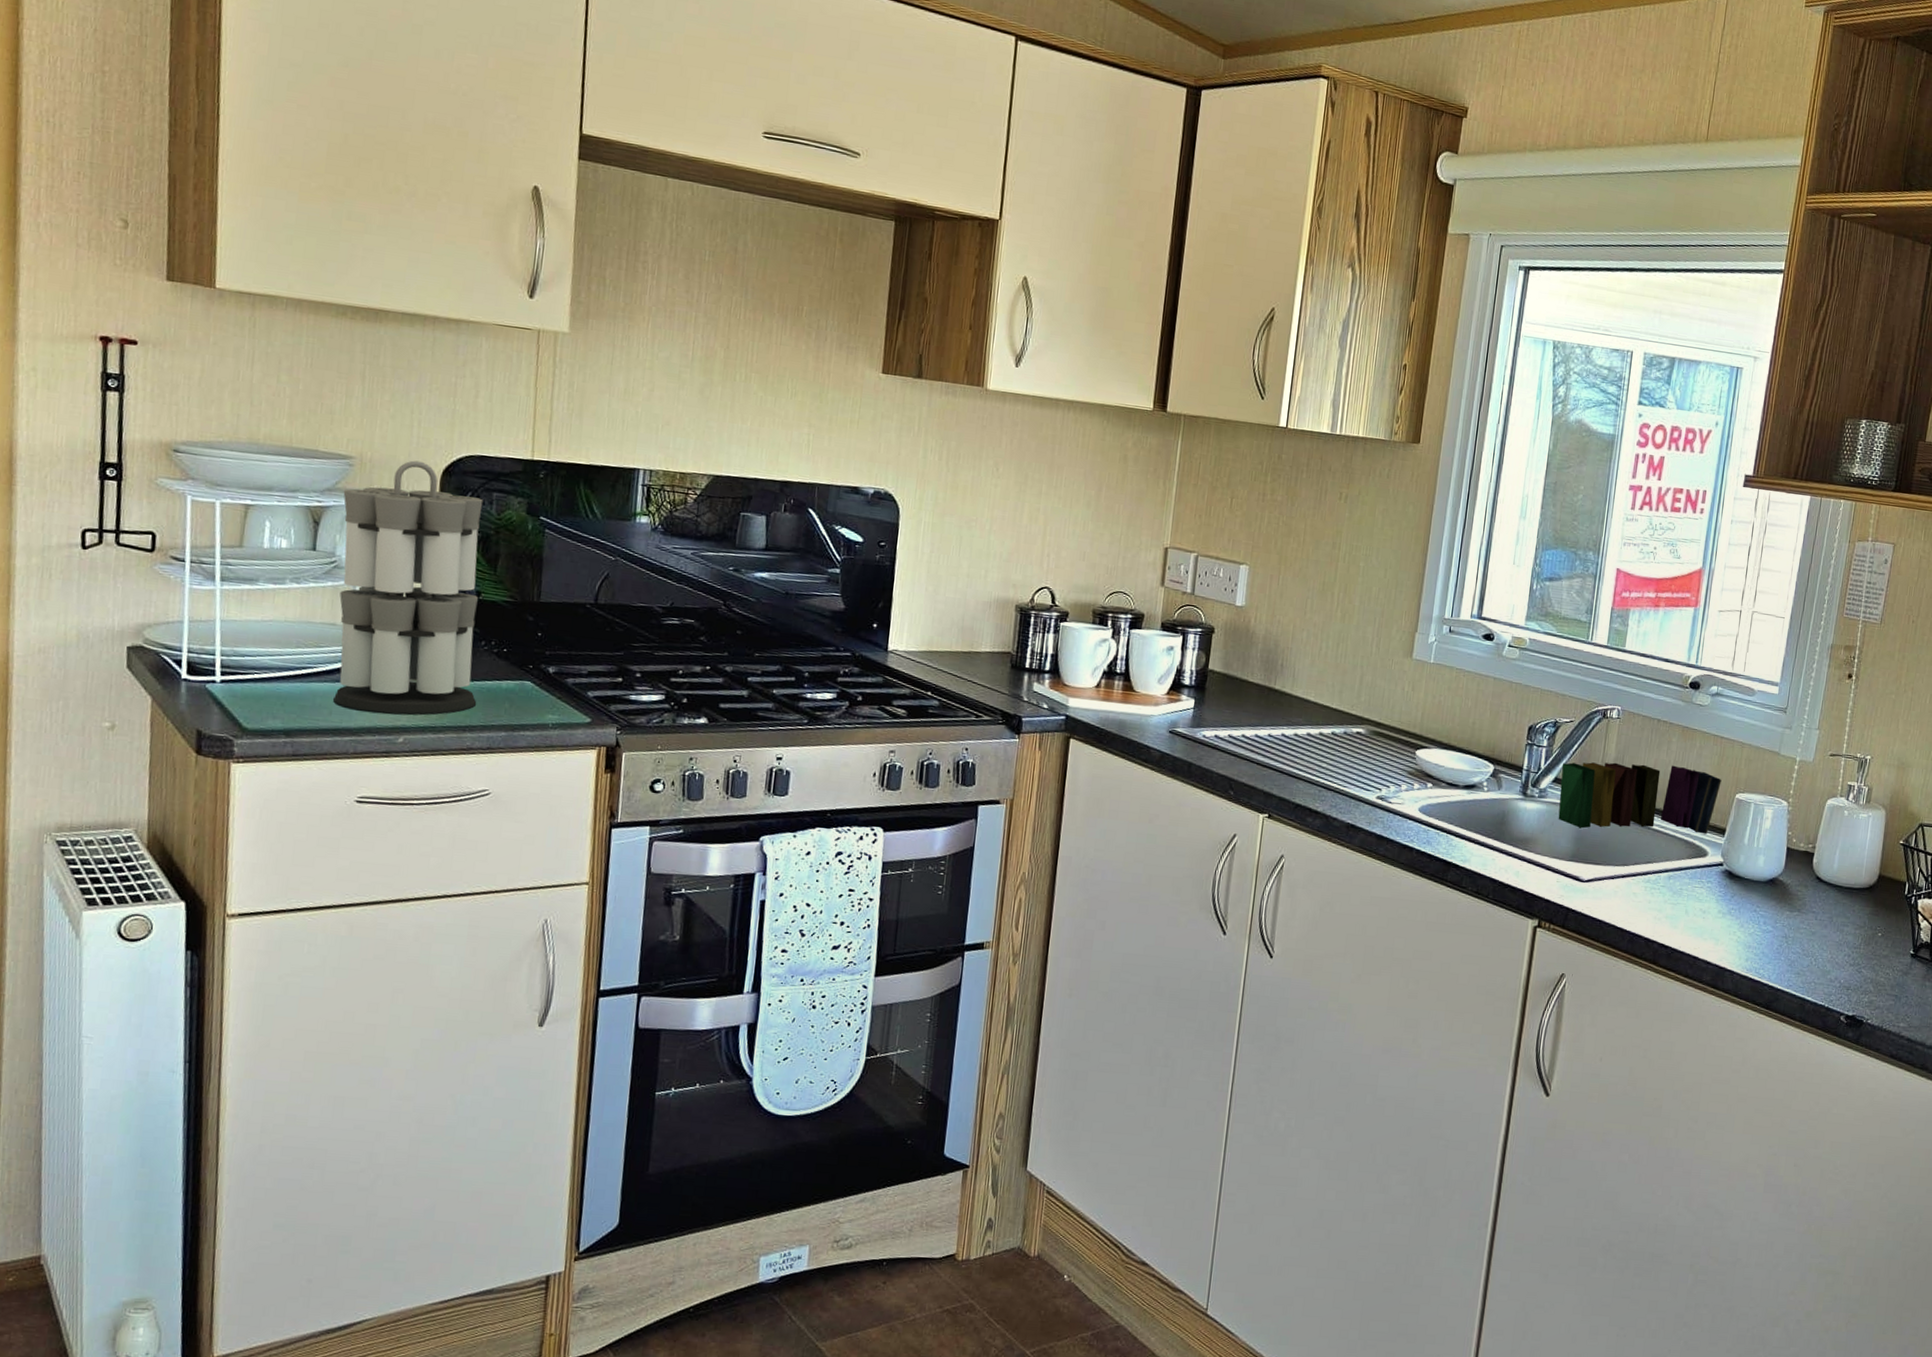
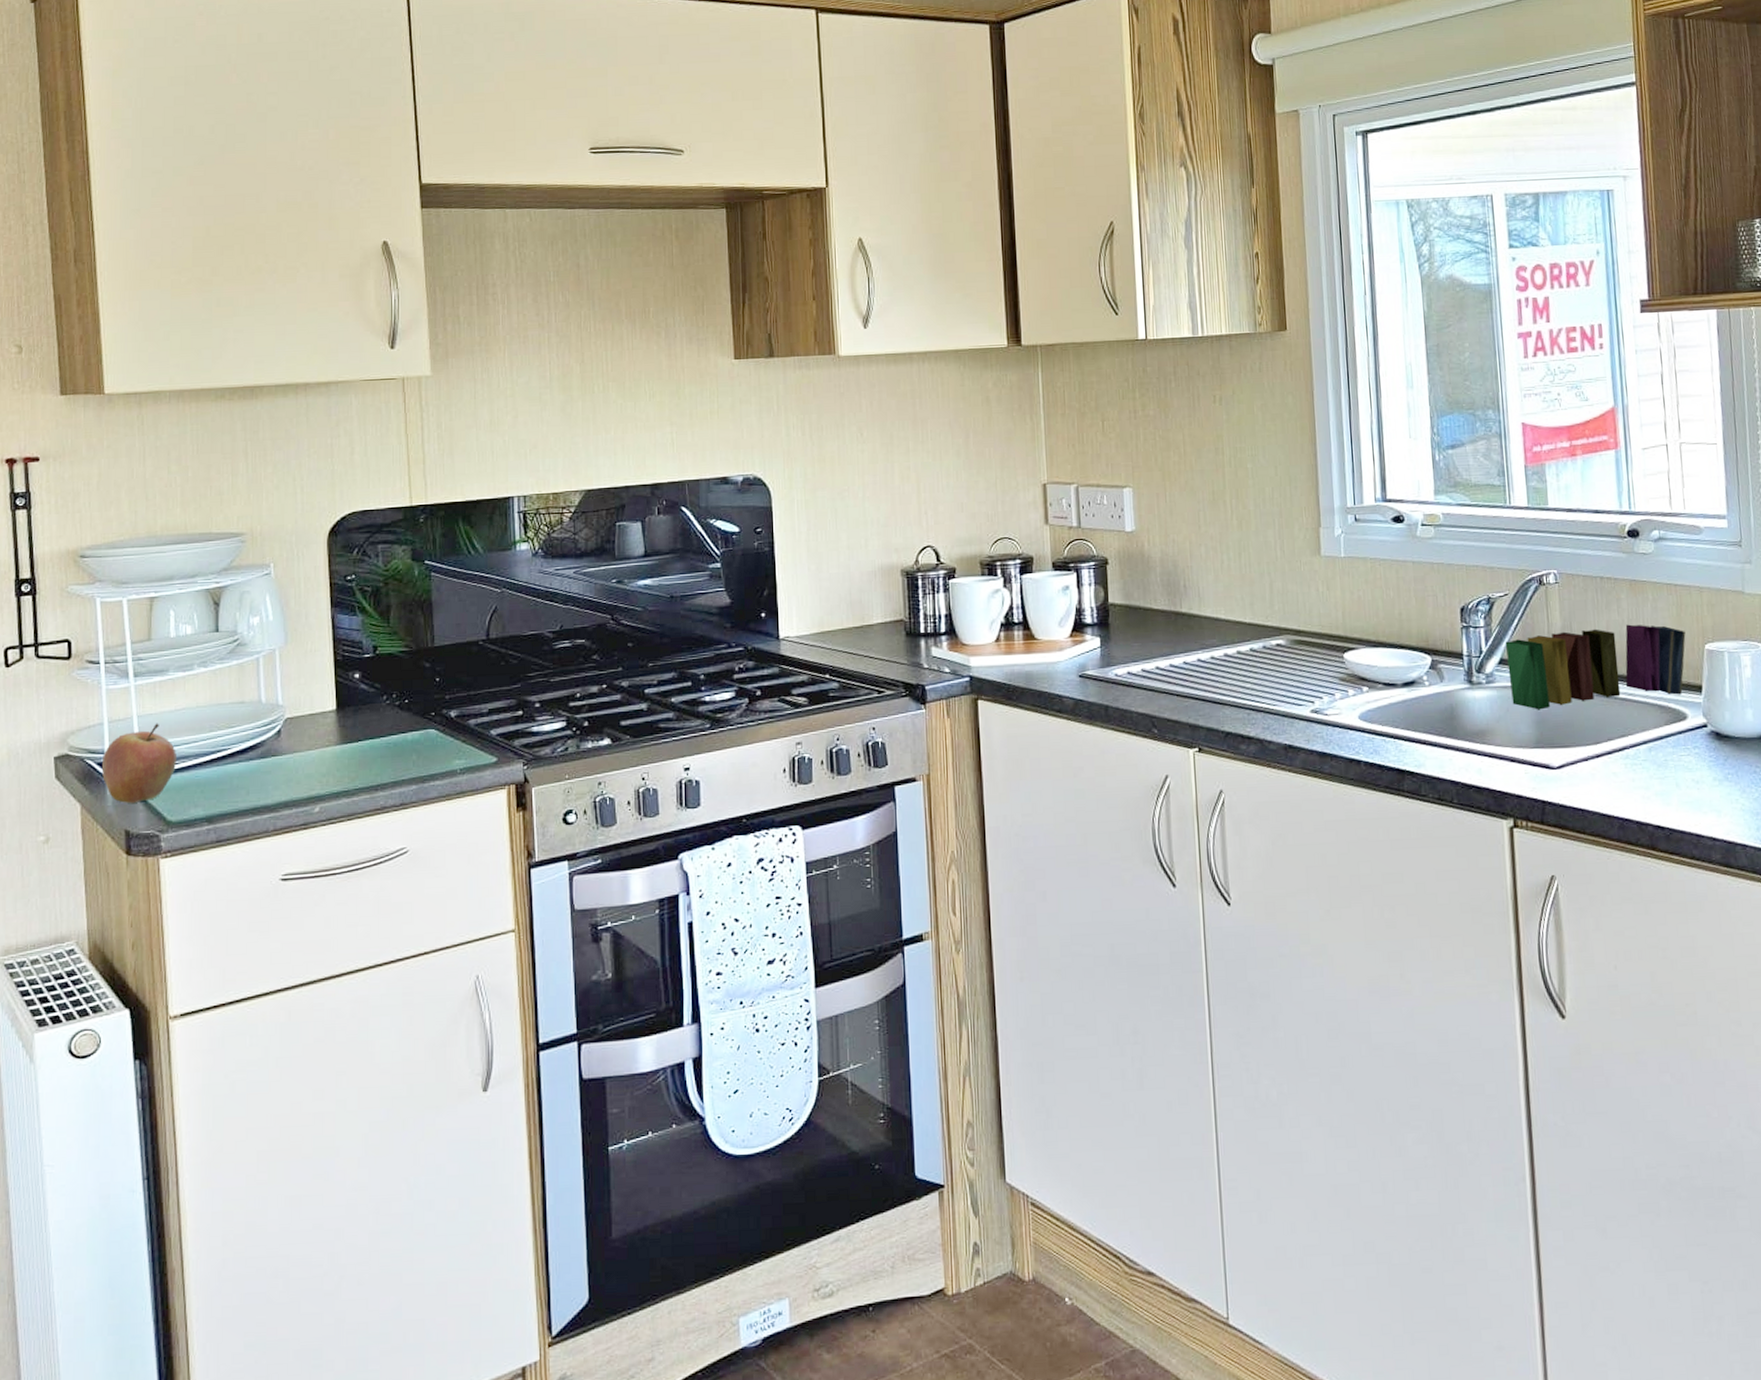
fruit: none [177,630,259,706] -> present [102,723,176,804]
spice rack: present [333,460,484,716] -> none [238,526,386,787]

